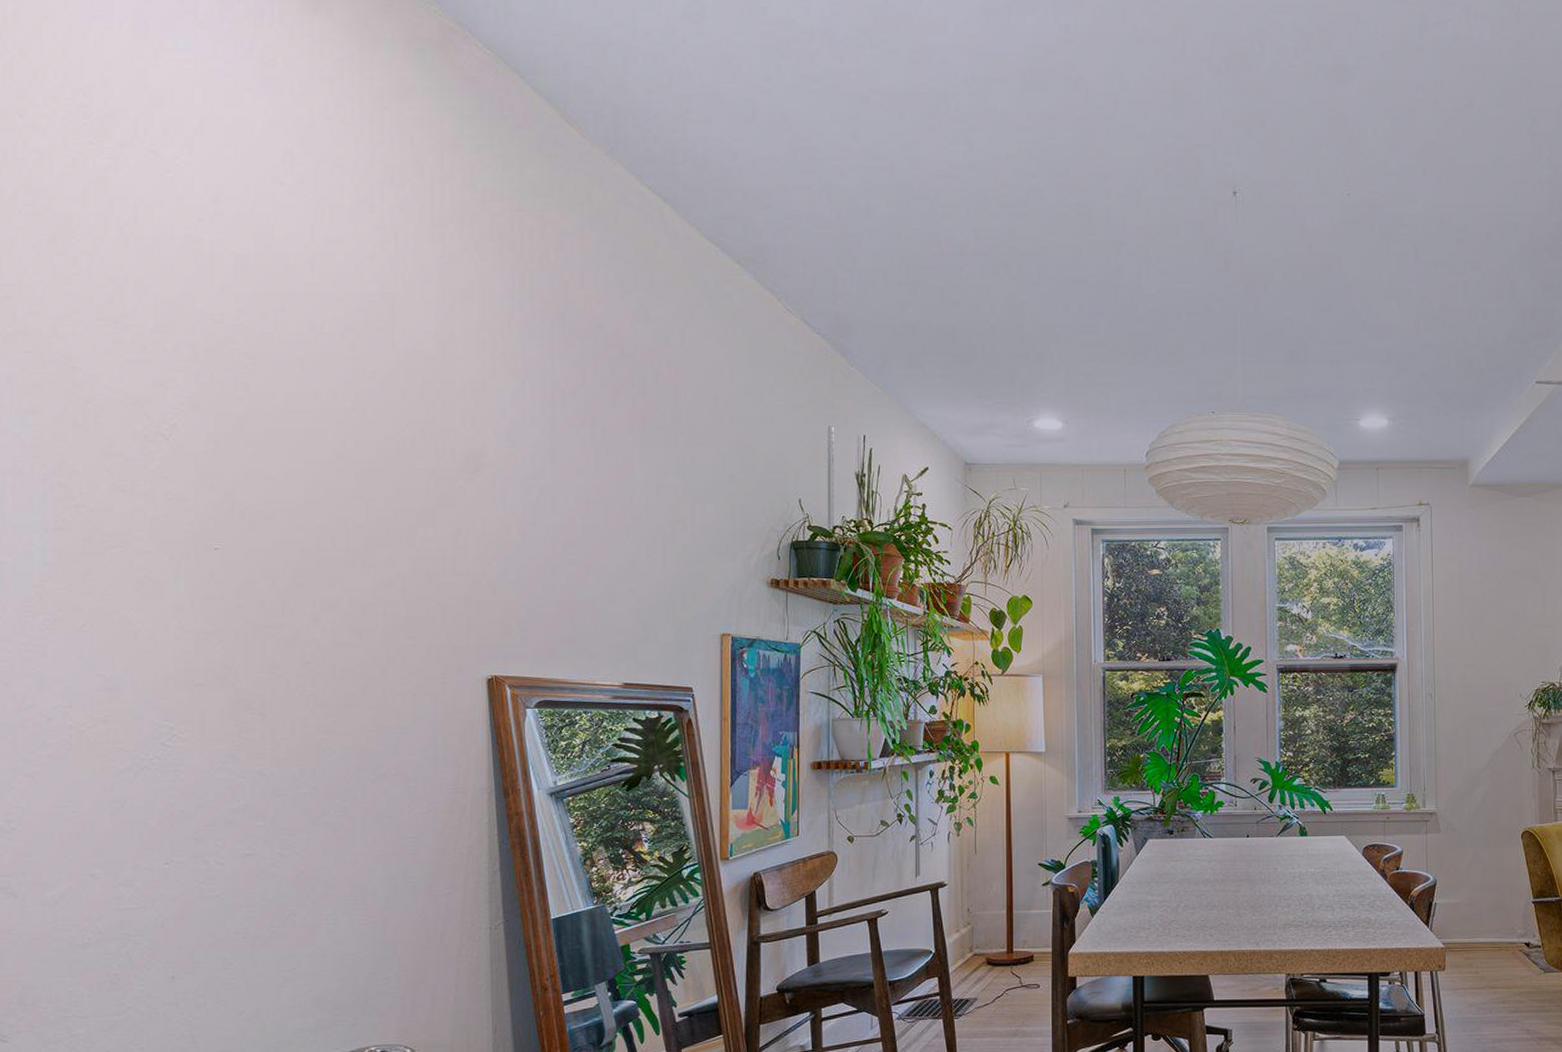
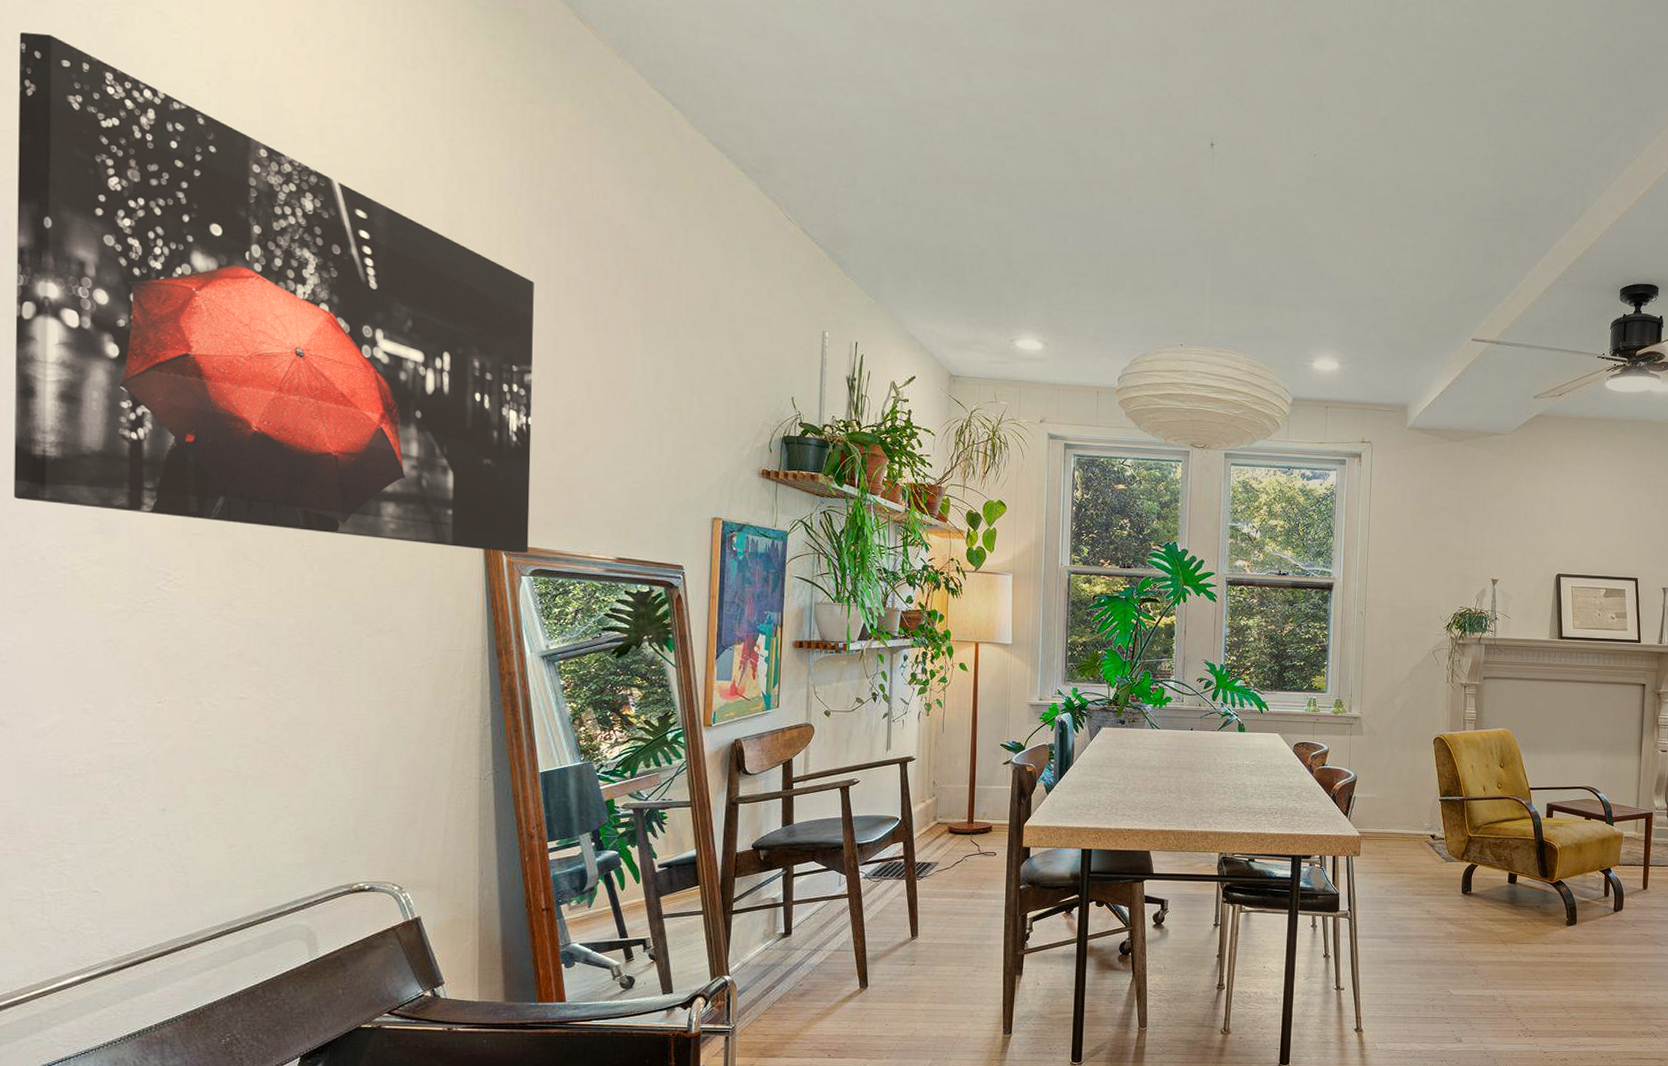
wall art: none [18,185,532,685] -> present [13,32,534,553]

